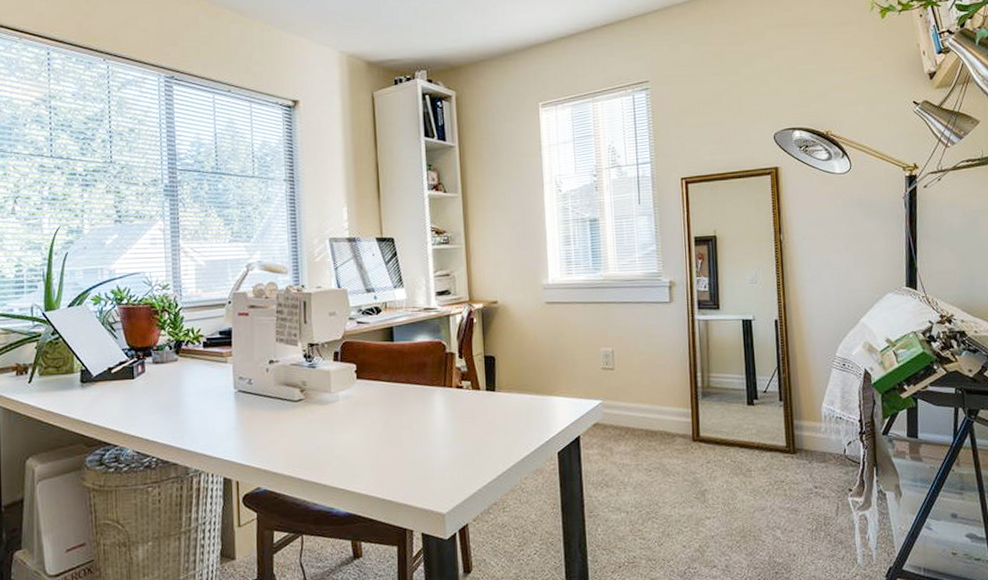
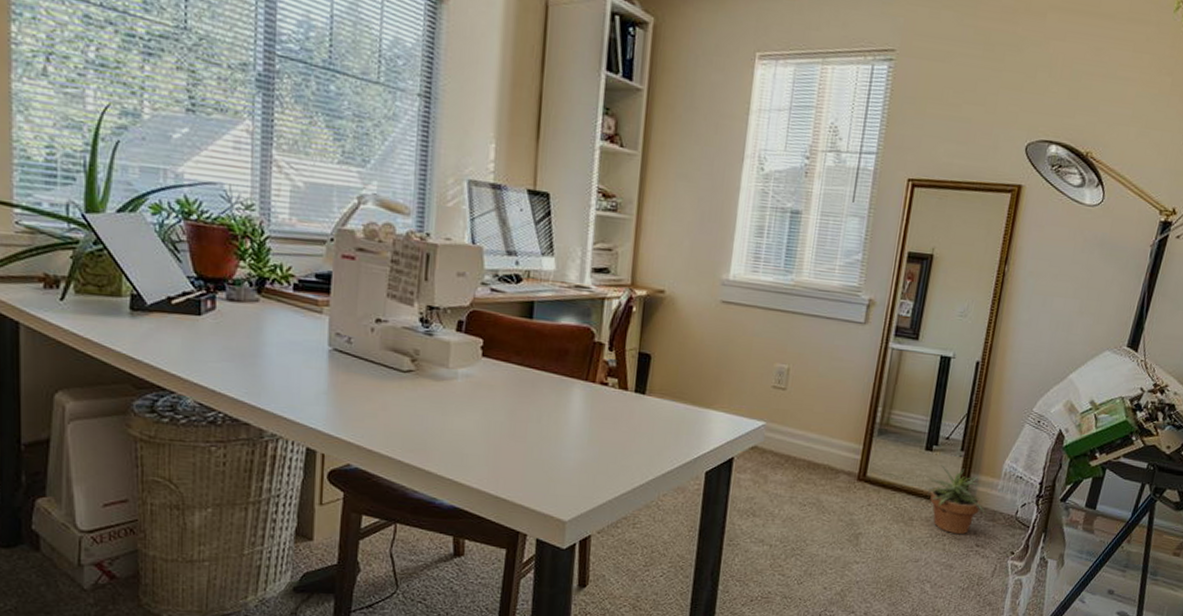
potted plant: none [754,417,818,480] -> present [925,465,987,535]

